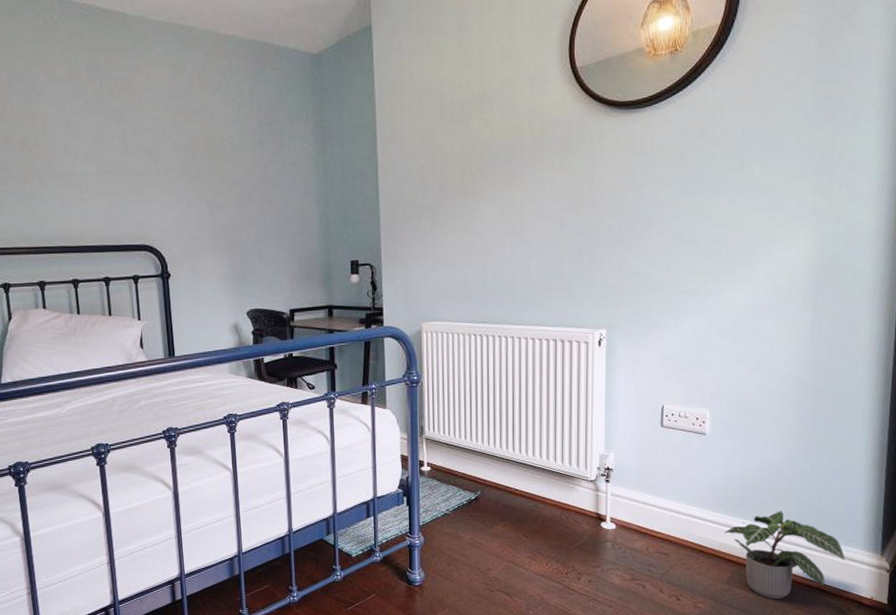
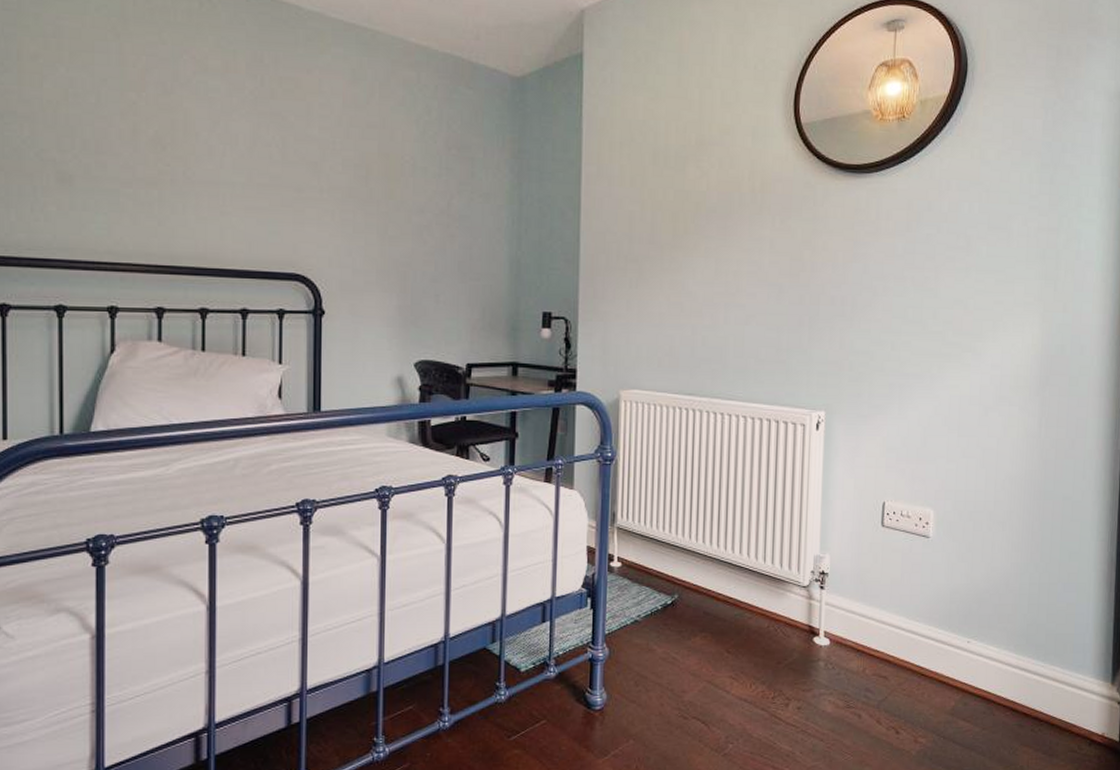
potted plant: present [724,511,845,599] -> none [948,629,1075,734]

